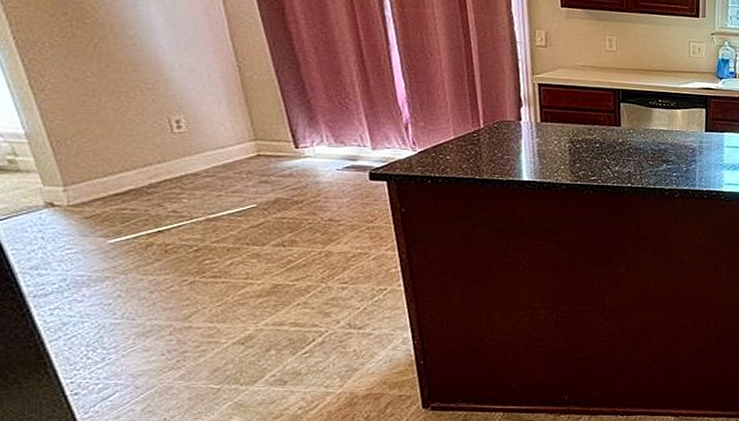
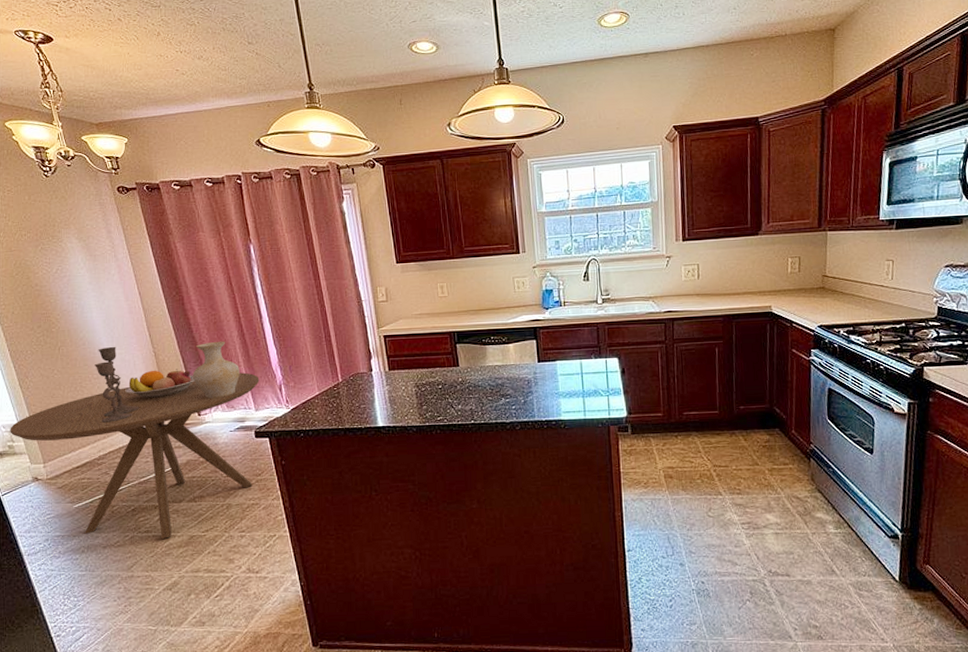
dining table: none [11,104,380,286] -> present [10,372,260,539]
candlestick: none [149,52,213,145] -> present [95,346,139,423]
fruit bowl: none [193,88,293,122] -> present [125,369,194,398]
vase: none [290,64,355,131] -> present [192,341,240,399]

